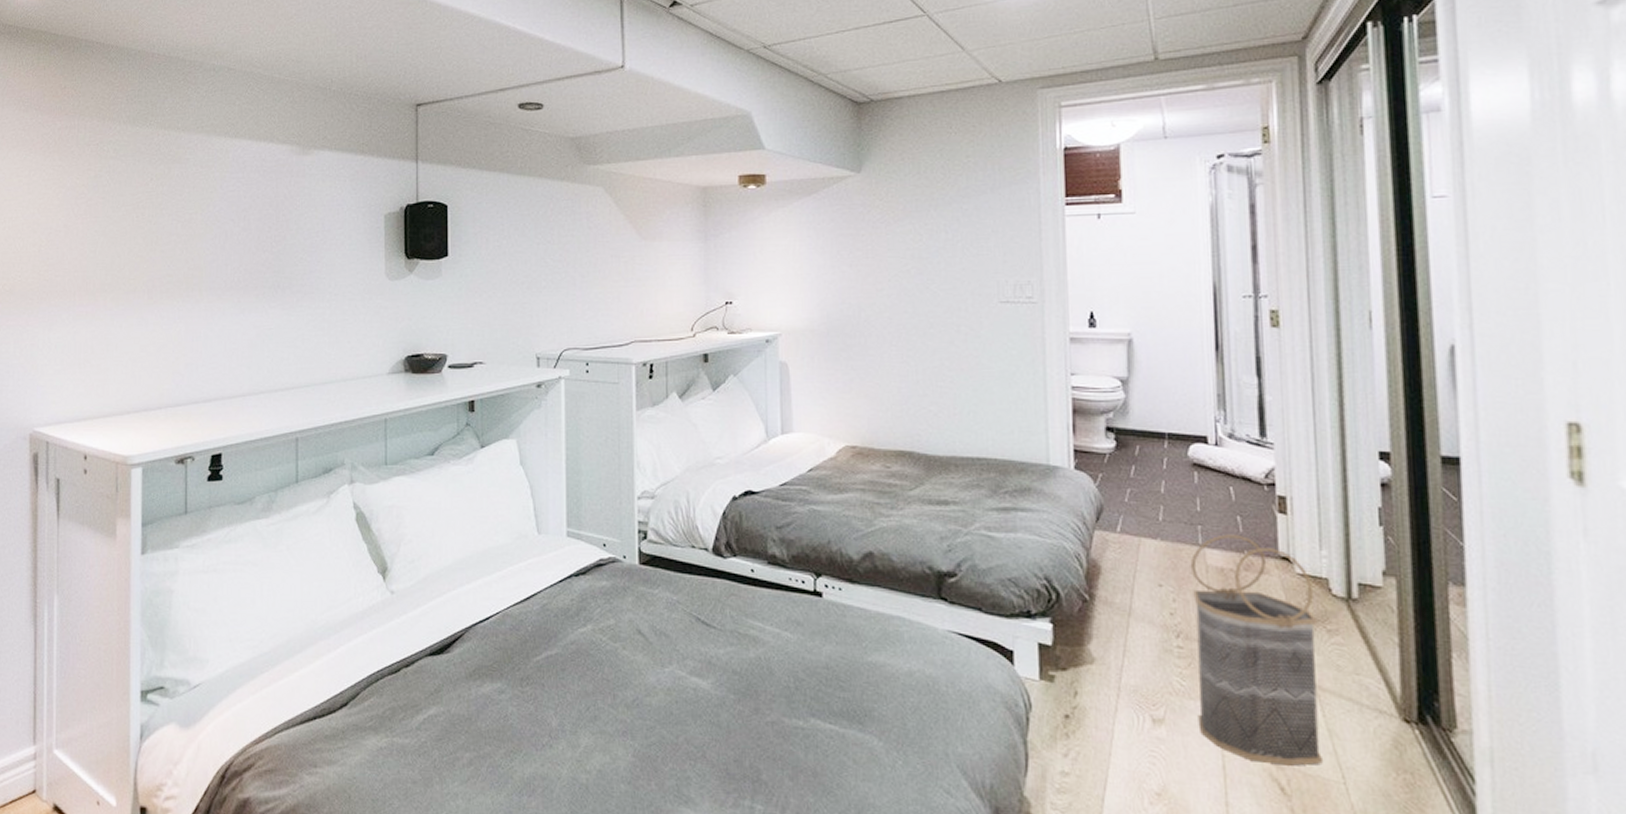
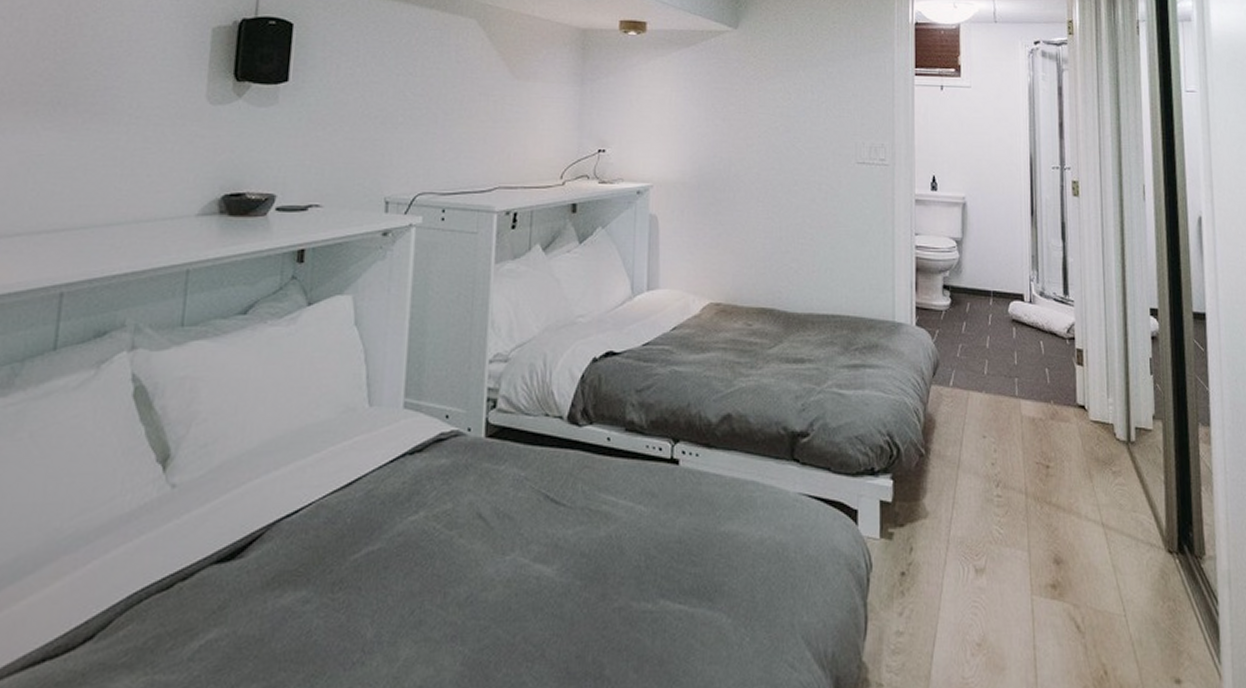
basket: present [1190,534,1323,766] -> none [1008,385,1109,604]

